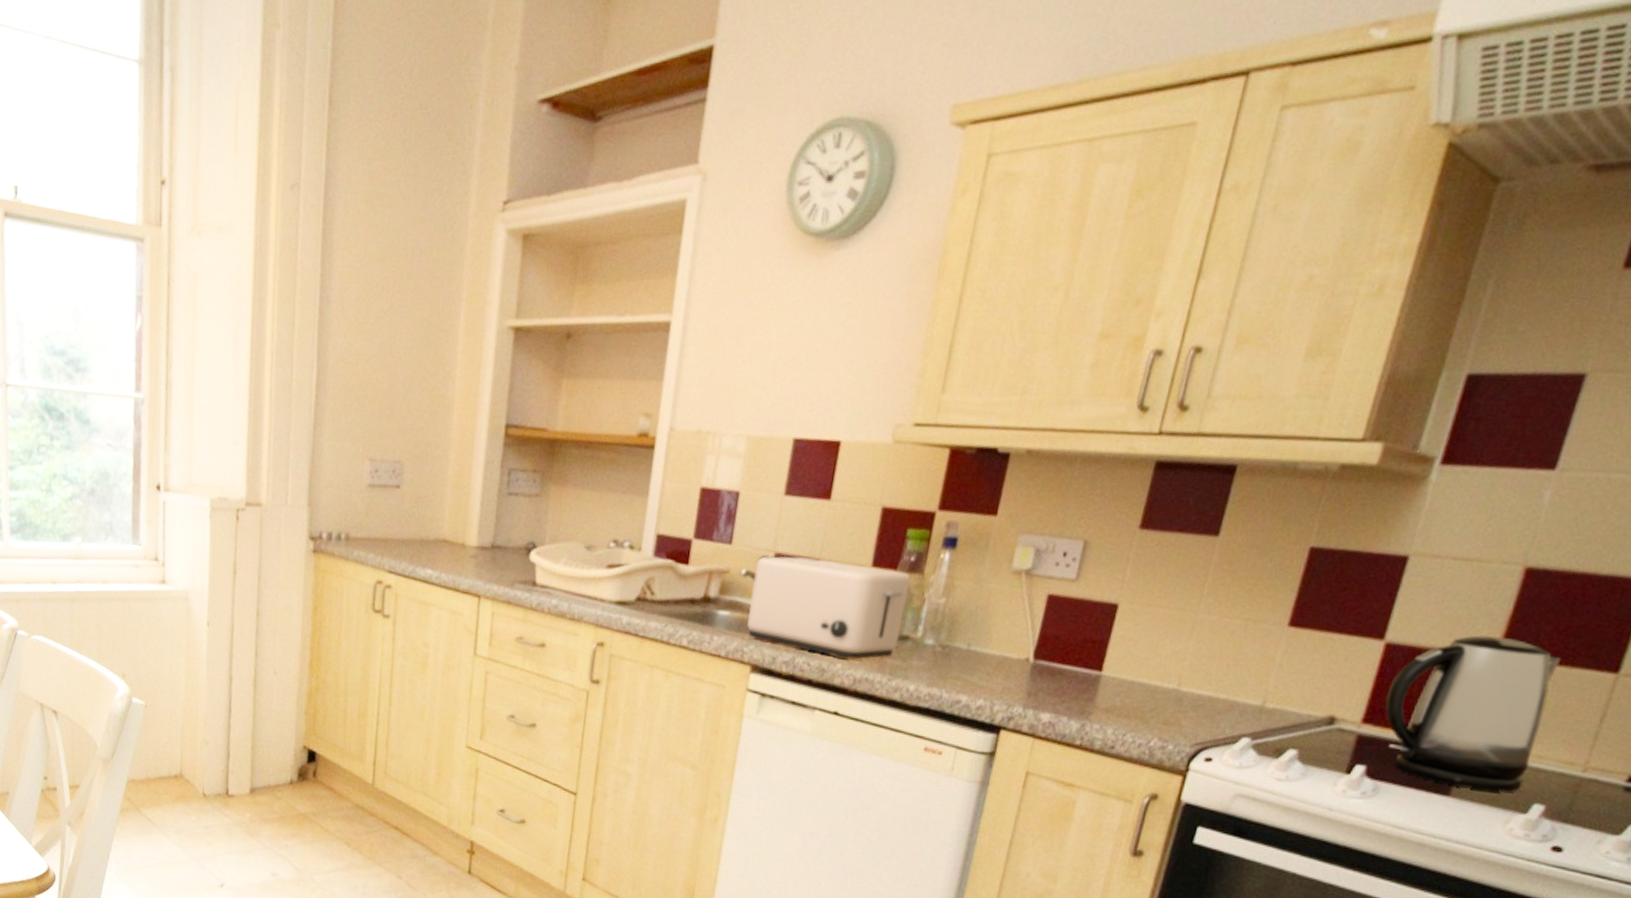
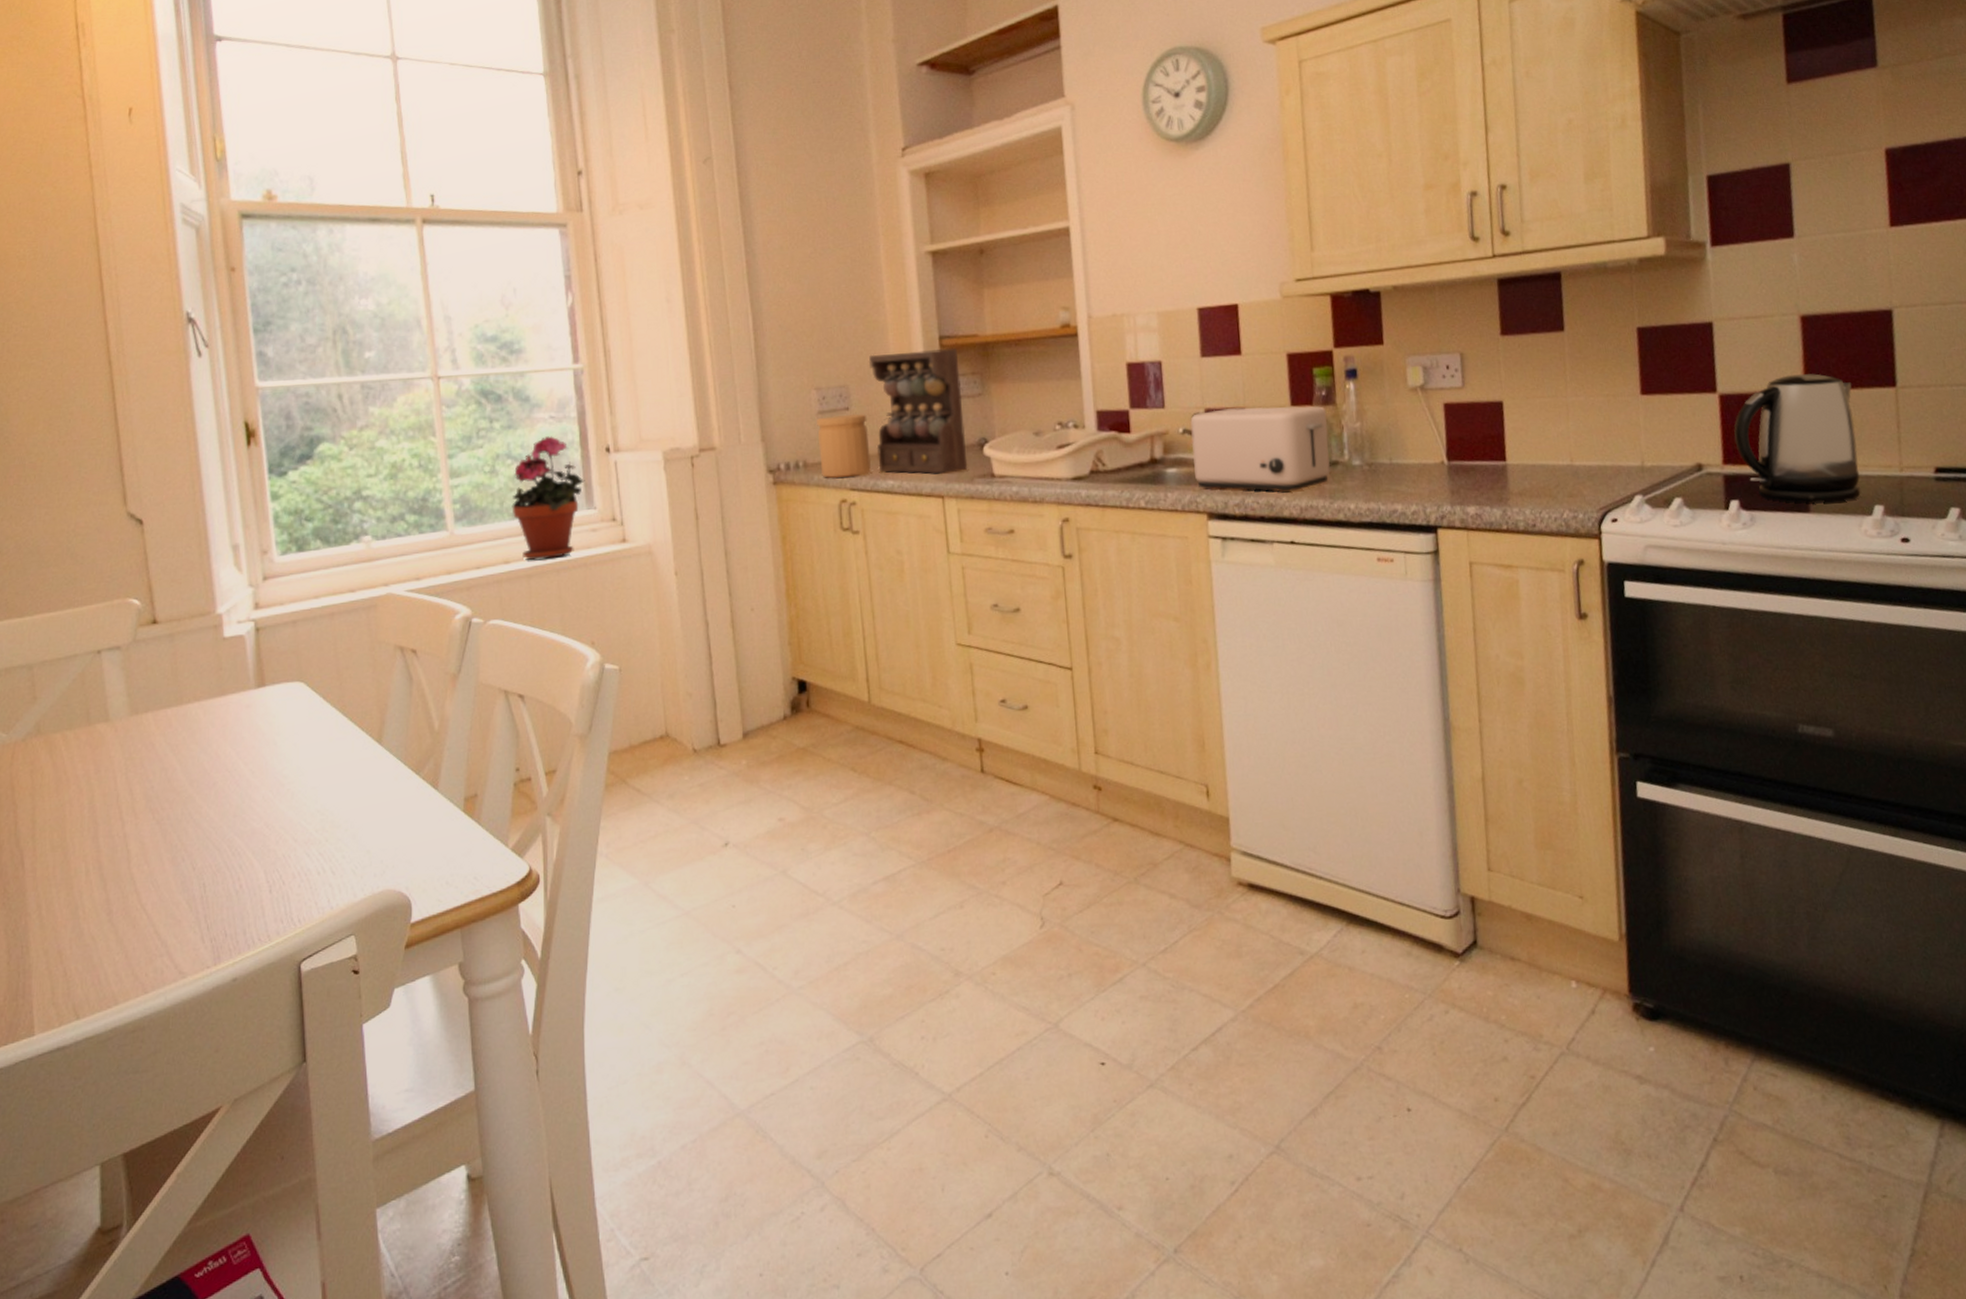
potted plant: none [63,463,134,588] -> present [512,436,585,561]
jar: none [362,491,417,559] -> present [817,413,871,479]
spice rack: none [420,432,522,574] -> present [868,347,968,475]

